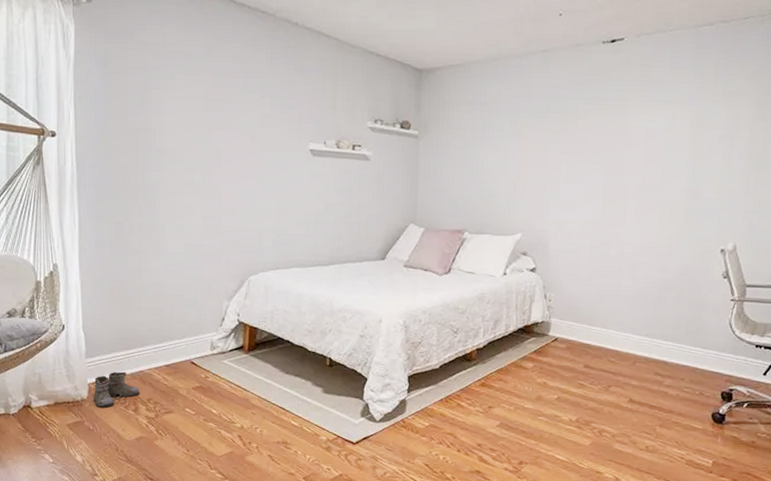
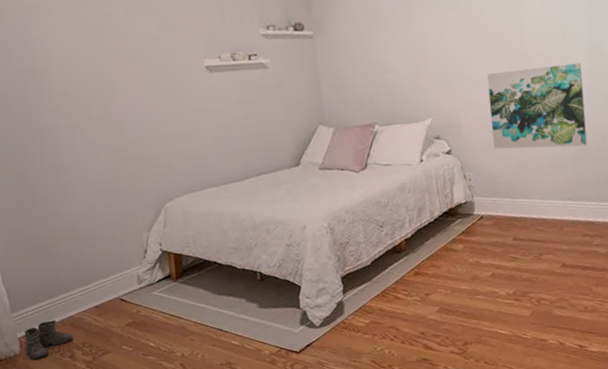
wall art: none [578,199,678,285] -> present [486,62,587,149]

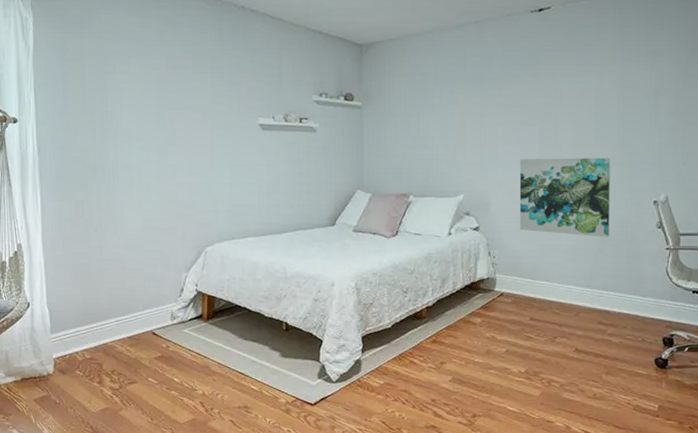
boots: present [23,320,73,360] -> none [55,345,104,381]

